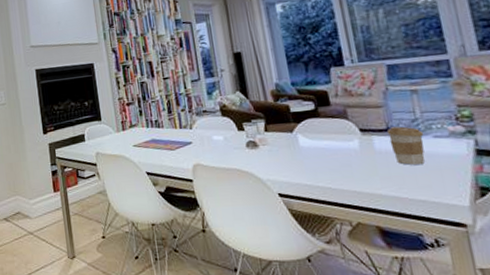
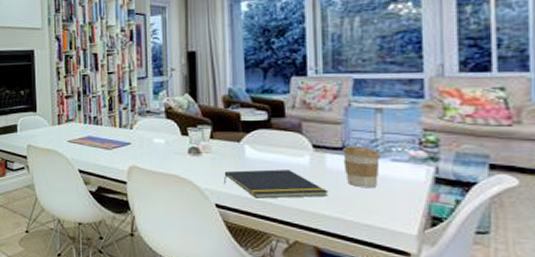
notepad: none [282,154,382,184] -> present [223,169,329,199]

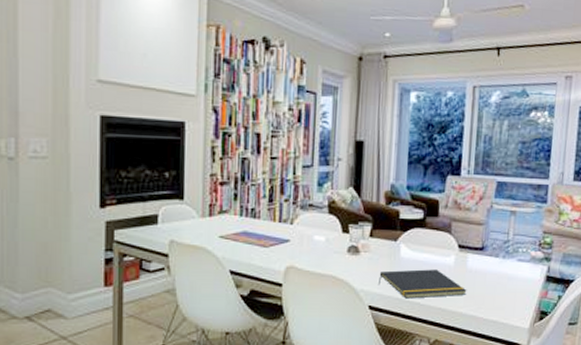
coffee cup: present [341,146,382,187] -> none [481,246,511,286]

